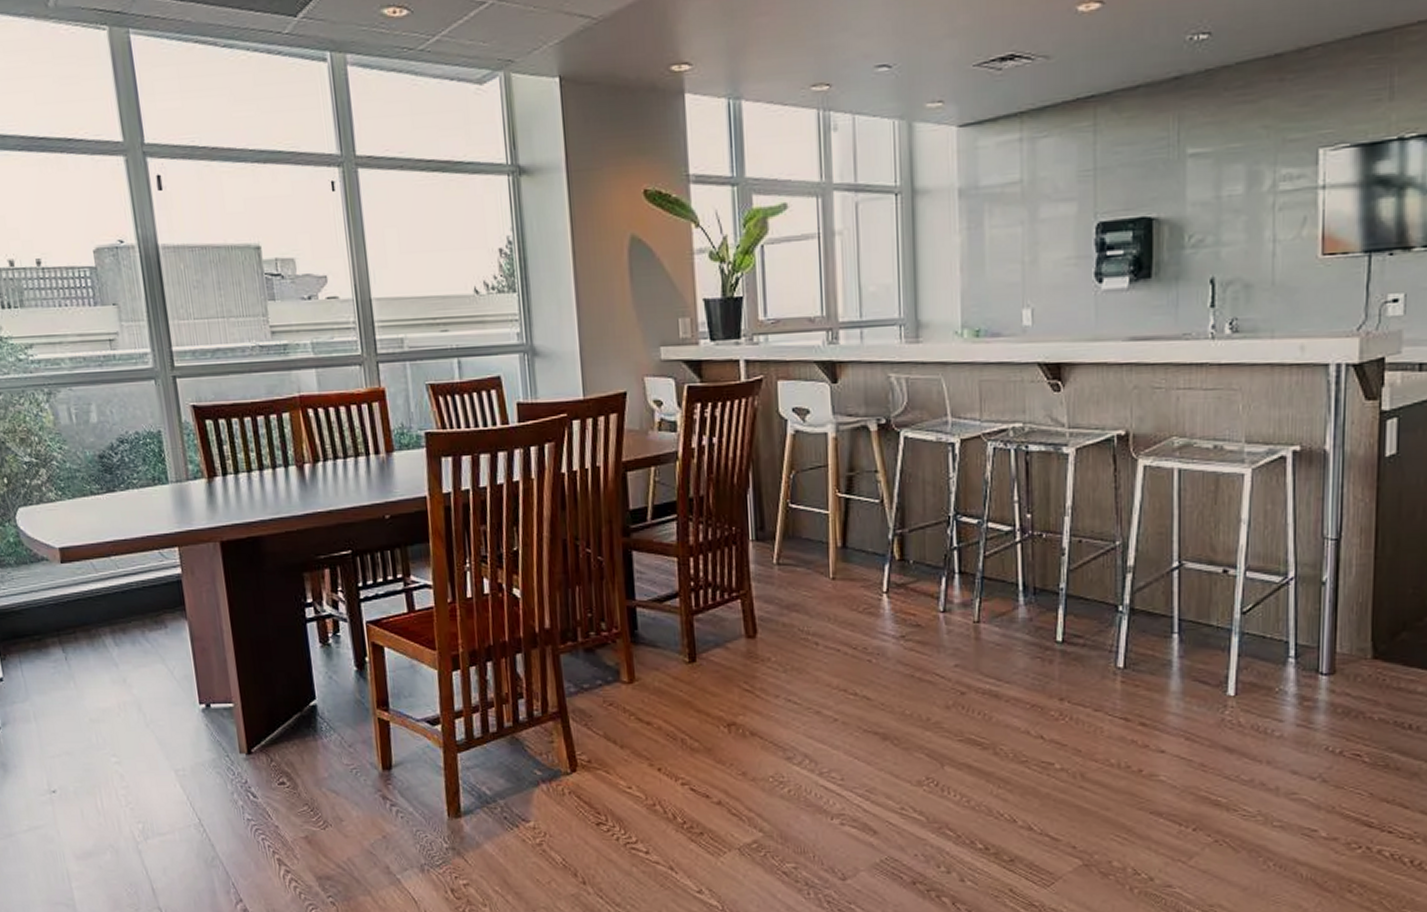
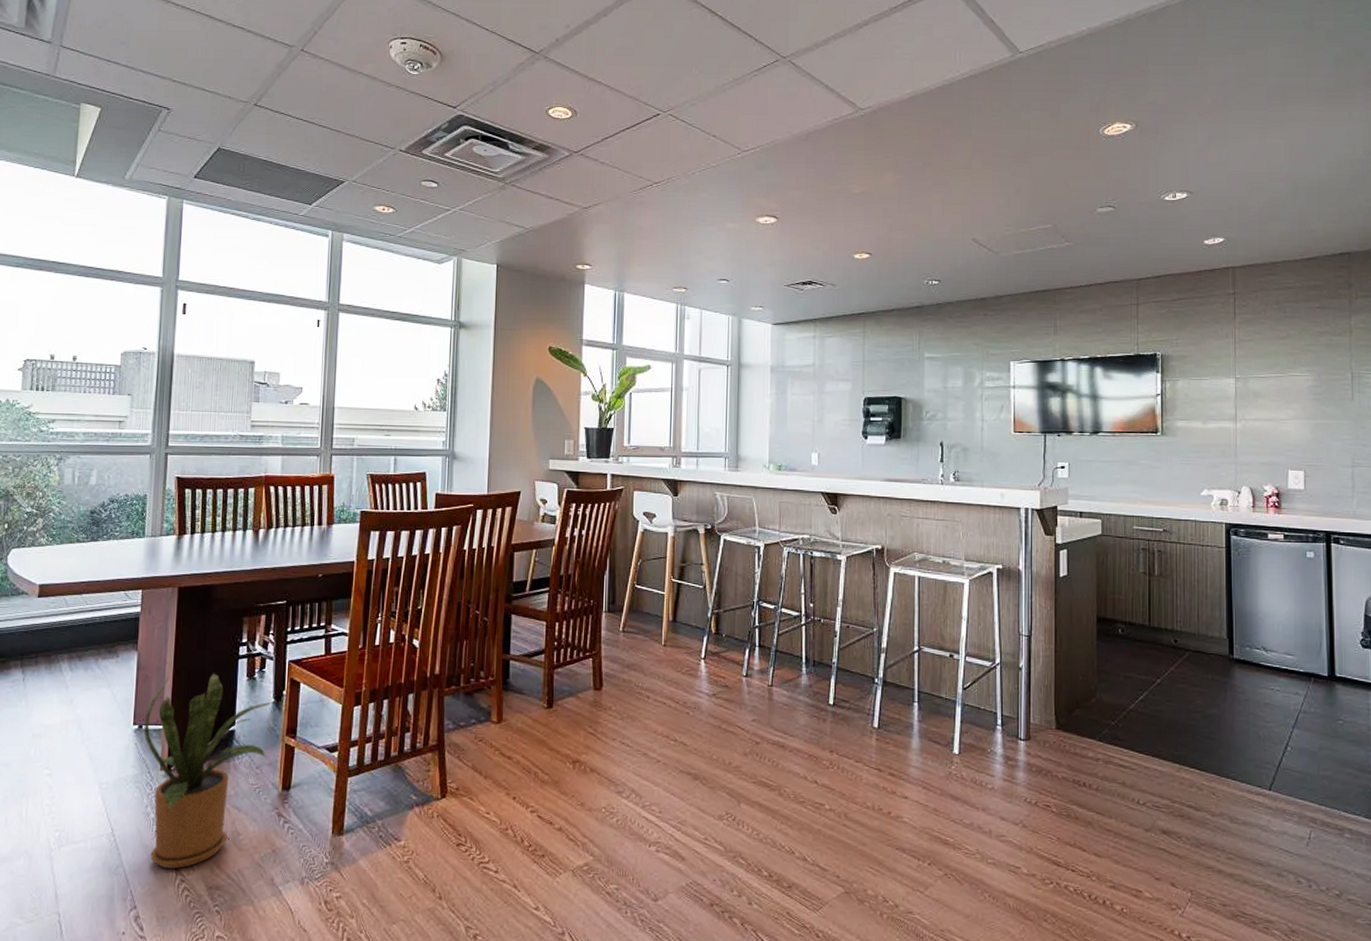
house plant: none [211,640,360,859] -> present [144,673,276,869]

